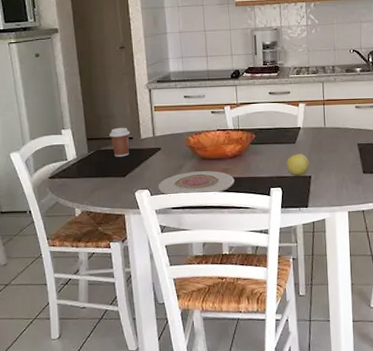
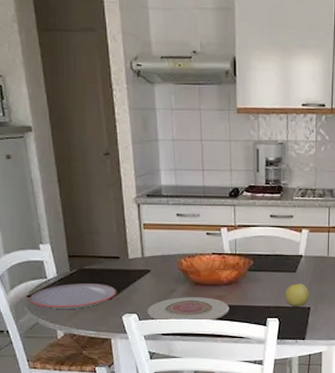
plate: none [51,163,131,189] -> present [29,283,117,309]
coffee cup: present [110,127,131,157] -> none [94,245,117,278]

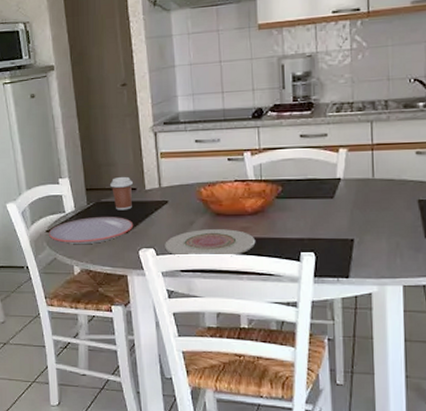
coffee cup: none [94,245,117,278] -> present [110,176,134,210]
apple: present [284,283,310,307] -> none [321,211,353,239]

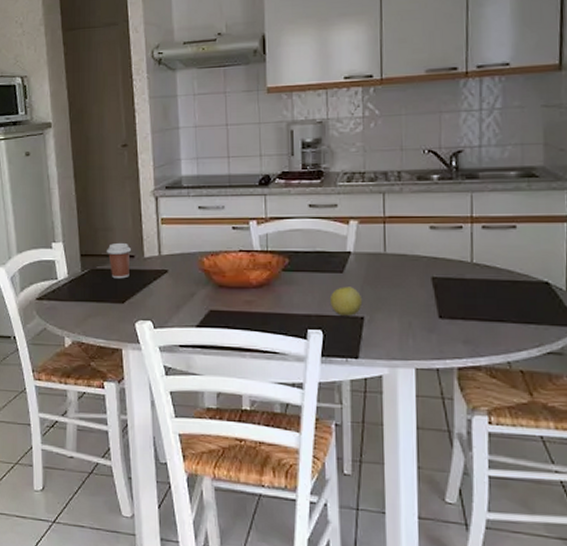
plate: present [48,217,134,244] -> none [38,285,131,314]
plate: present [165,229,256,257] -> none [163,302,260,332]
apple: none [321,211,353,239] -> present [329,286,363,316]

